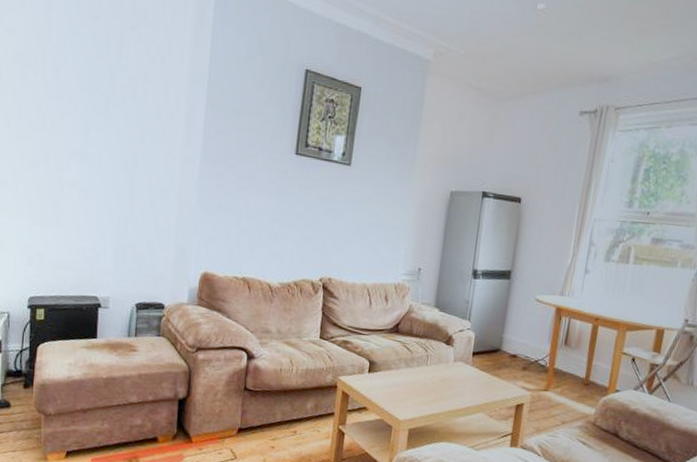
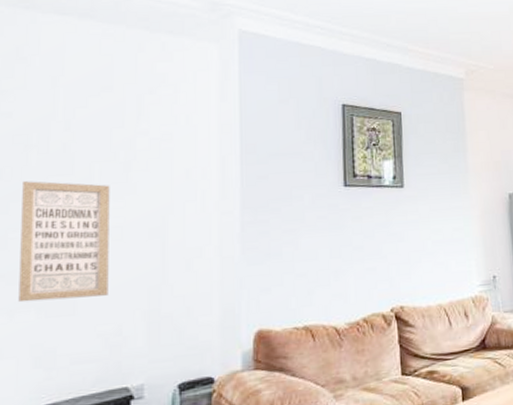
wall art: none [17,99,92,216] -> present [18,181,110,303]

